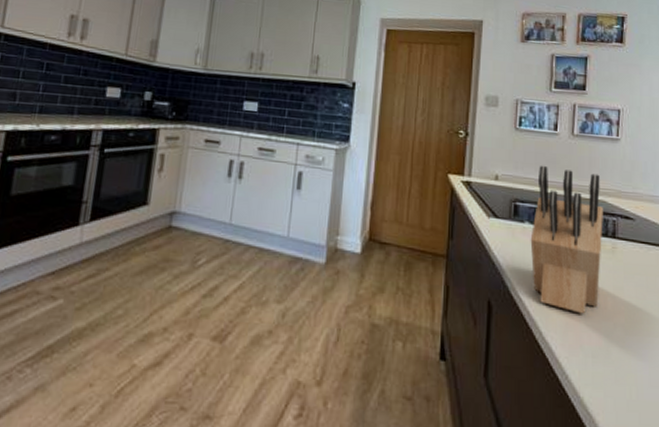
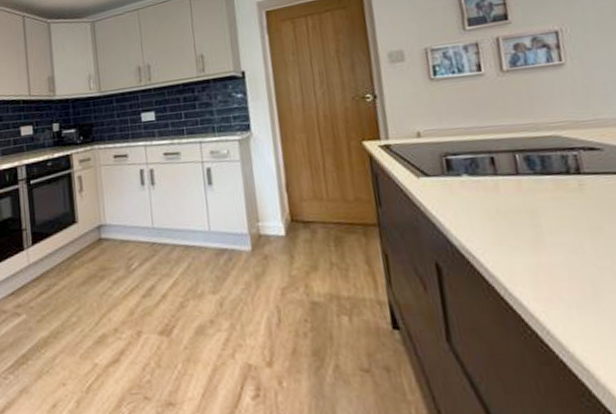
knife block: present [530,165,603,314] -> none [467,107,573,263]

